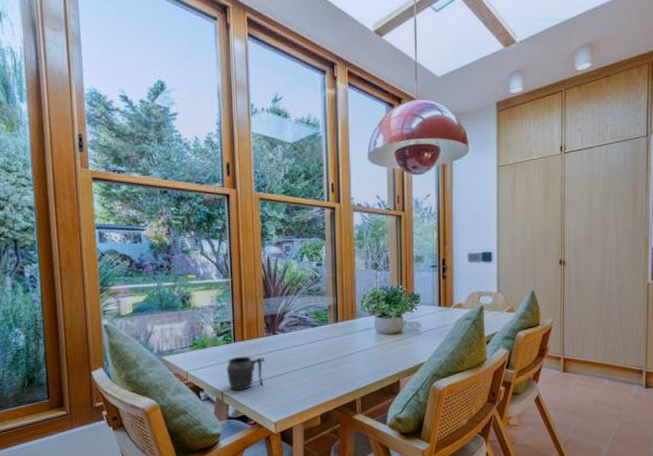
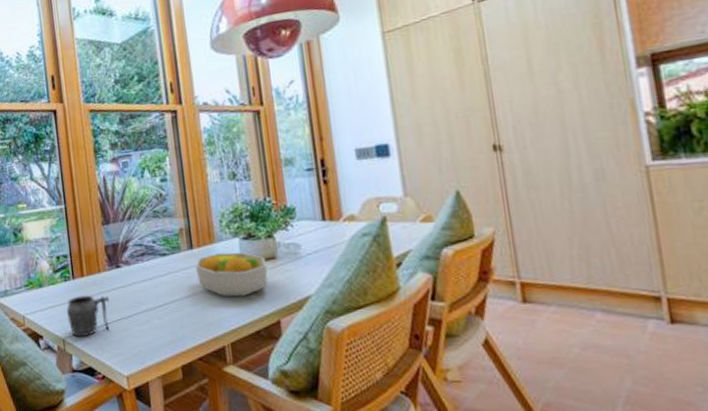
fruit bowl: none [338,327,394,362] -> present [195,252,268,297]

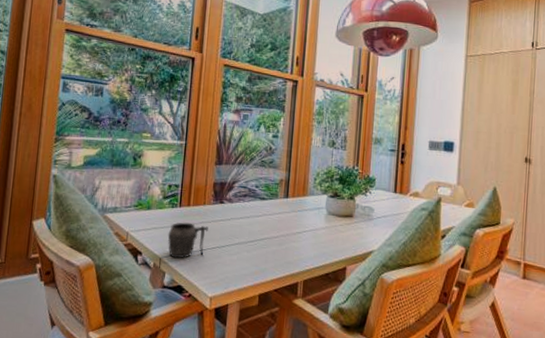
fruit bowl: present [195,252,268,297] -> none [286,205,345,244]

